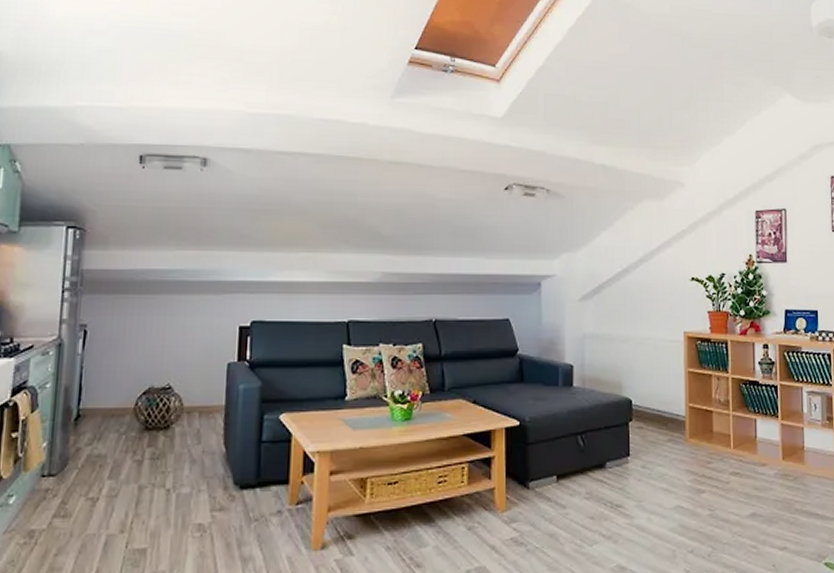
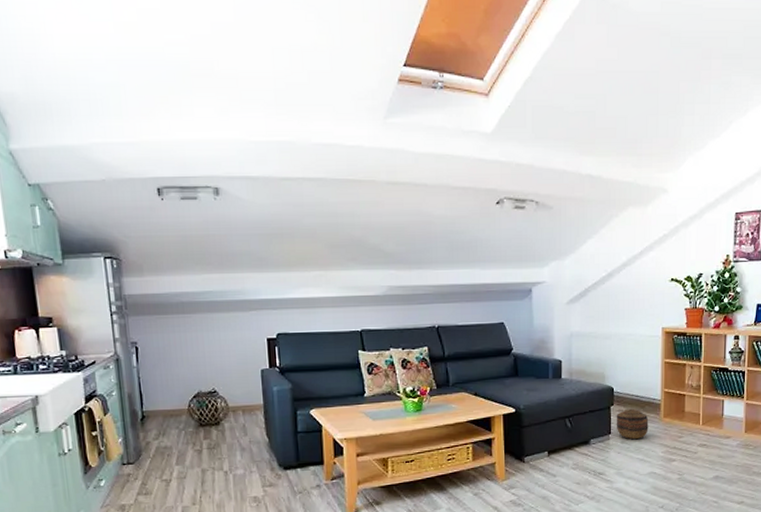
basket: none [635,425,673,464] -> present [616,408,649,440]

